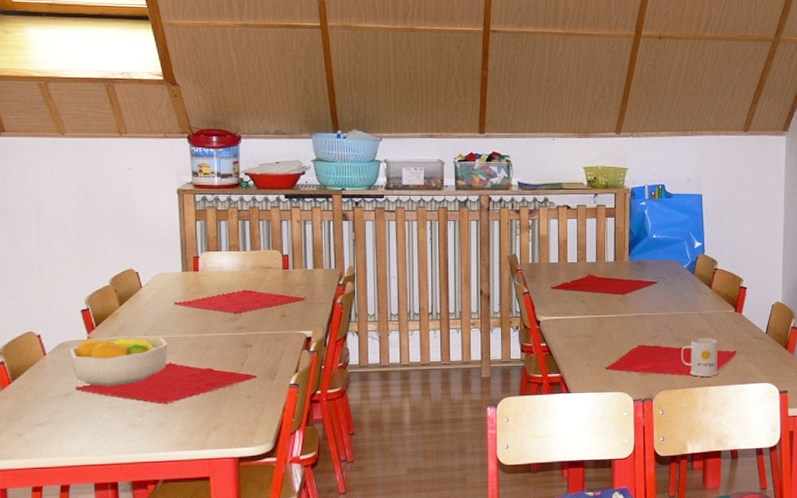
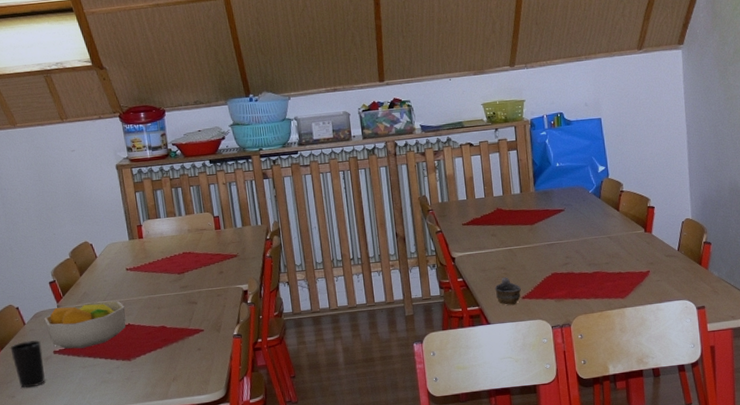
cup: none [23,374,63,427] -> present [10,340,46,388]
cup: none [578,346,605,376] -> present [495,277,521,306]
mug: present [681,338,719,377] -> none [594,260,634,299]

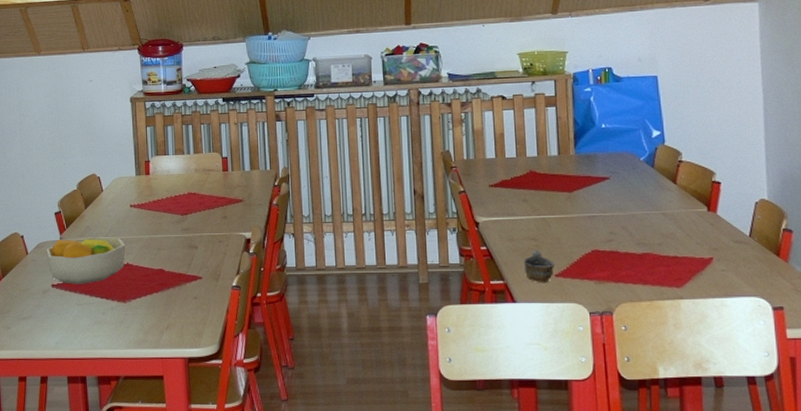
cup: present [10,340,46,388] -> none [11,272,42,320]

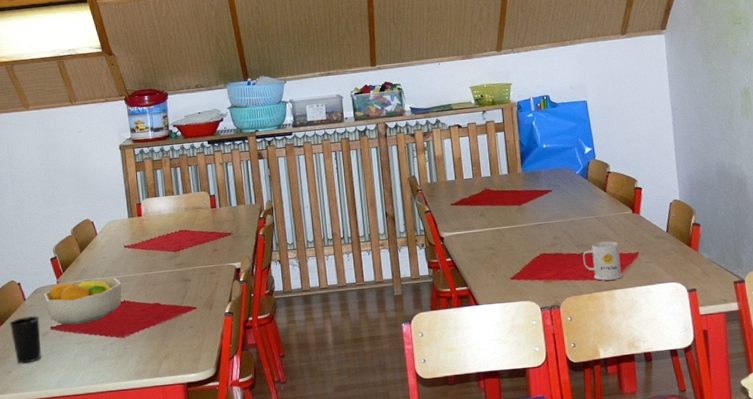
cup: none [11,272,42,320] -> present [10,316,42,364]
cup: present [523,250,554,284] -> none [483,257,509,286]
mug: none [644,242,692,287] -> present [583,241,623,281]

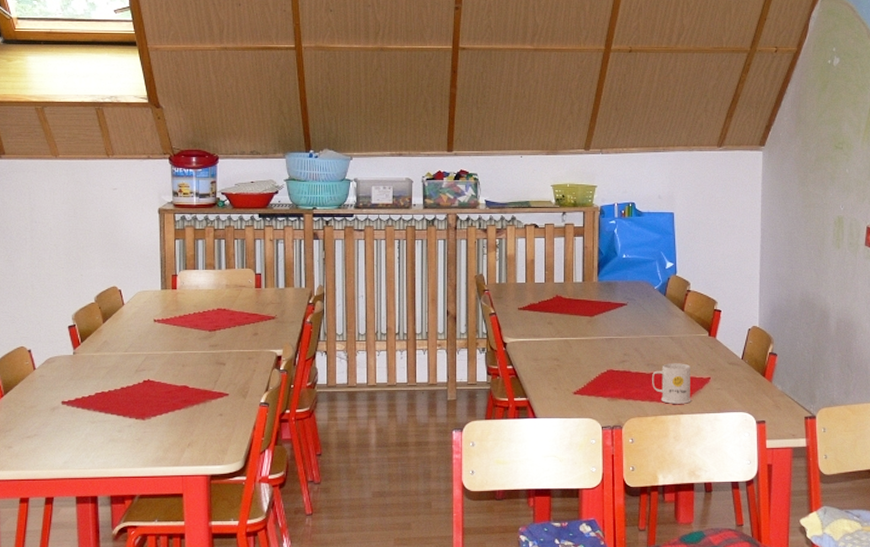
cup: present [10,316,42,364] -> none [15,388,49,439]
fruit bowl: present [44,277,122,325] -> none [57,351,147,401]

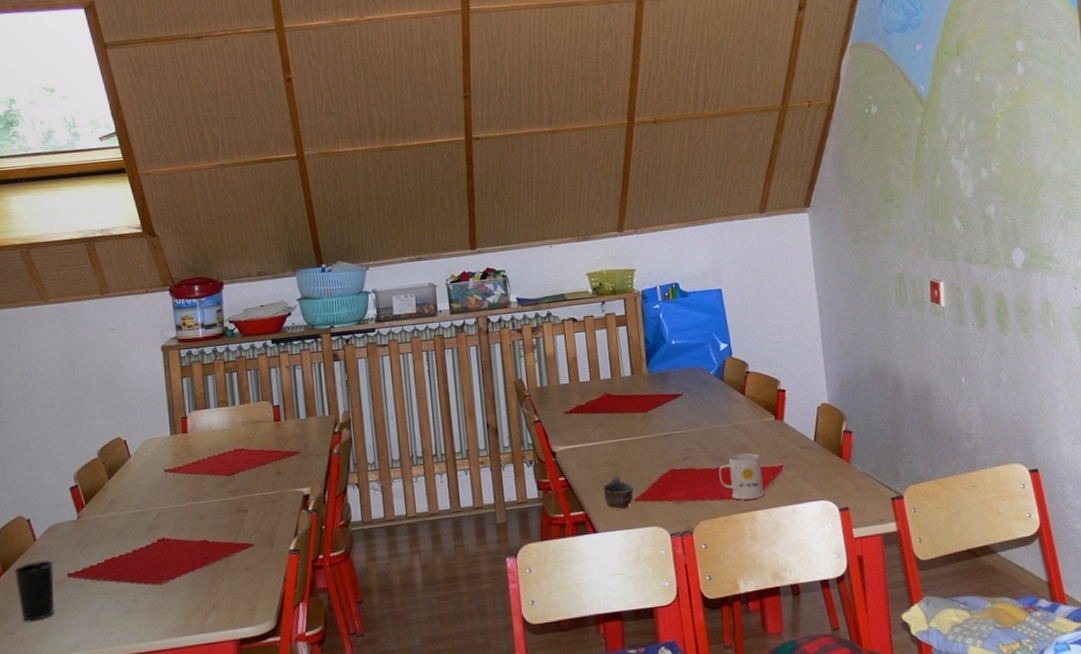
cup: none [15,388,49,439] -> present [14,560,55,622]
cup: none [545,369,573,400] -> present [602,475,634,510]

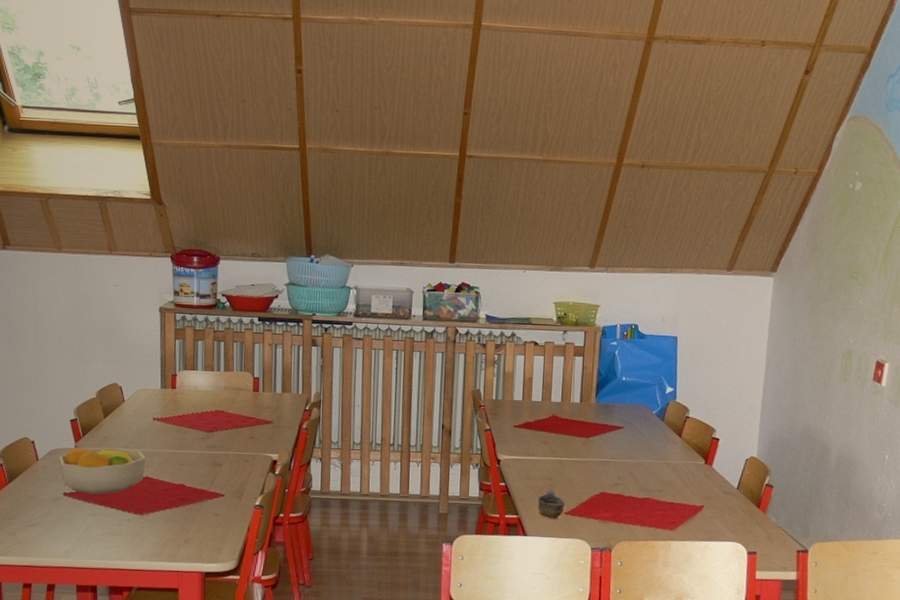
cup: present [14,560,55,622] -> none [19,478,52,528]
fruit bowl: none [60,509,160,571] -> present [59,447,146,495]
mug: present [719,453,765,500] -> none [644,489,684,530]

